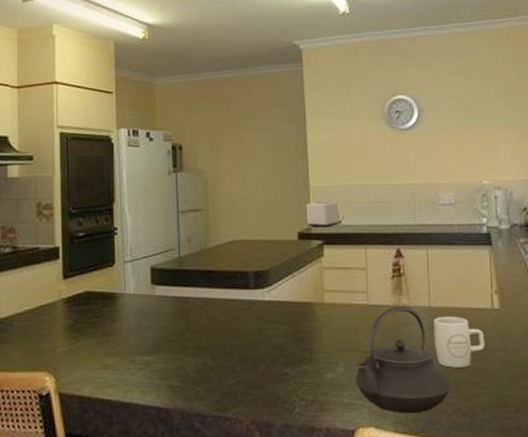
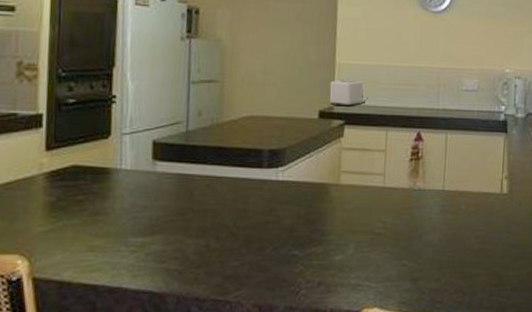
teapot: present [355,305,450,414] -> none [364,188,455,294]
mug: present [433,317,485,368] -> none [444,201,491,250]

